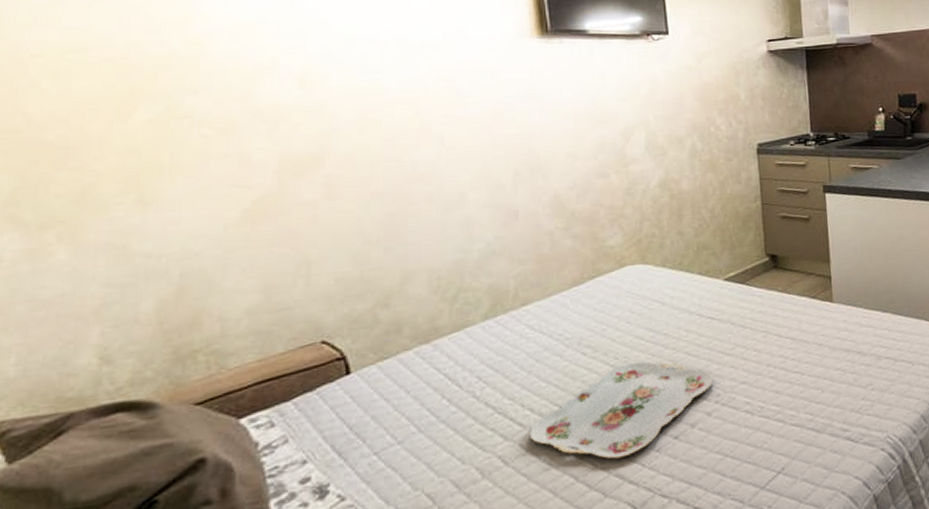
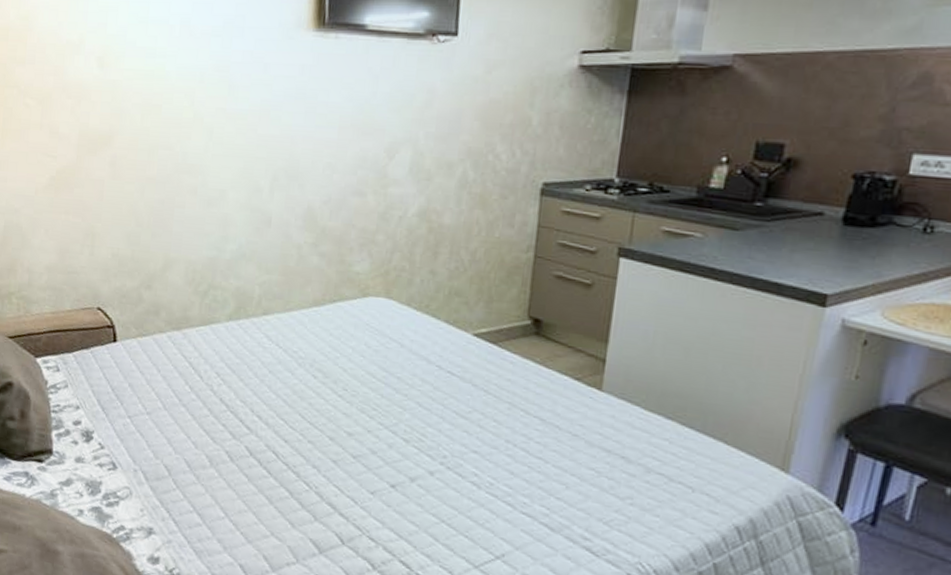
serving tray: present [530,361,713,459] -> none [255,397,442,489]

